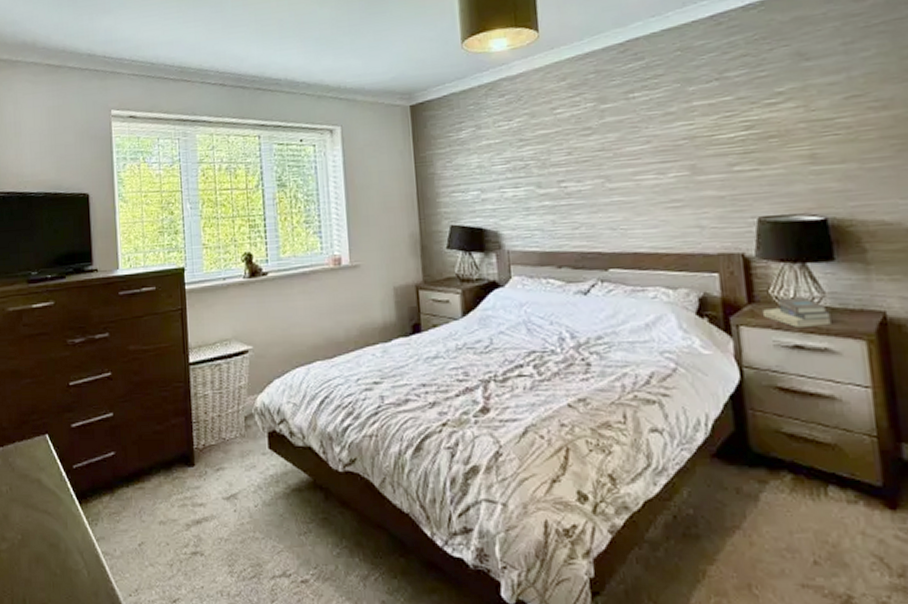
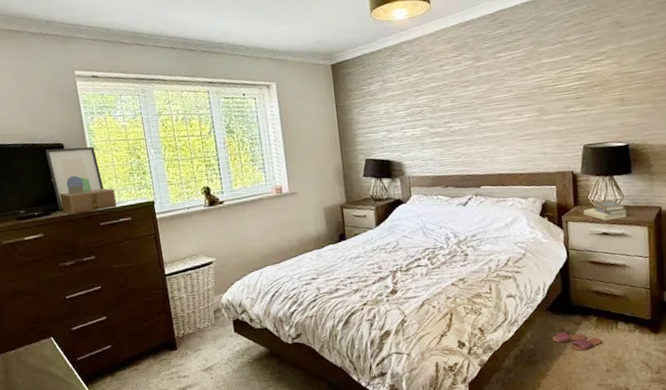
picture frame: none [68,198,128,274] -> present [45,147,104,210]
jewelry box: none [77,248,141,280] -> present [59,188,117,215]
slippers: none [722,493,804,525] -> present [552,331,603,351]

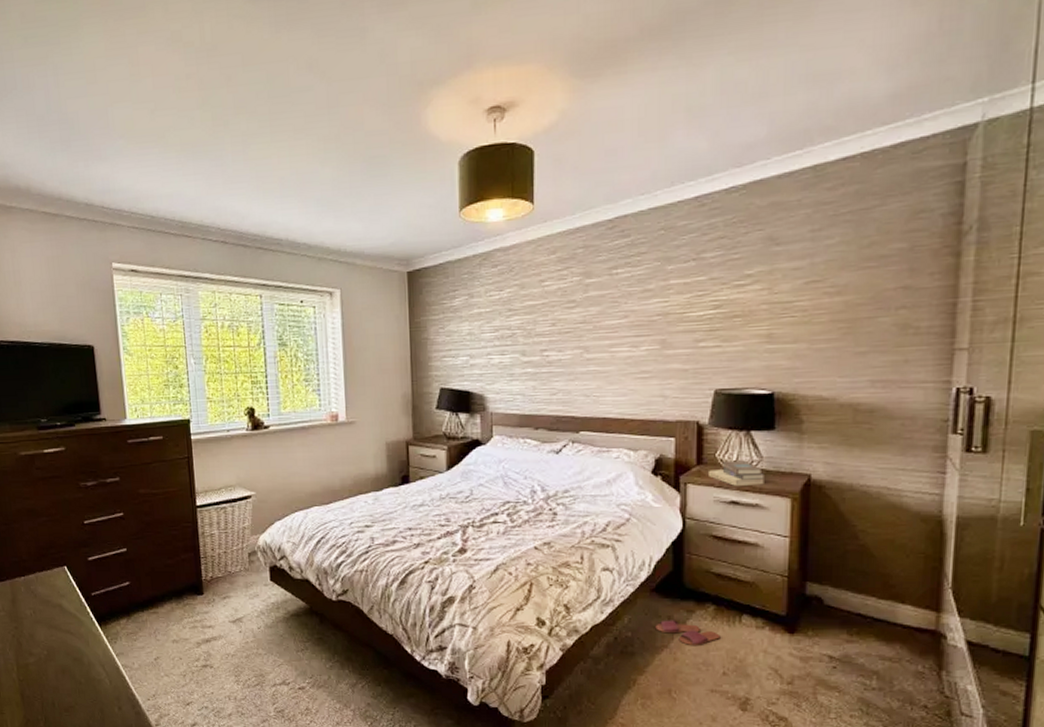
picture frame: present [45,147,104,210] -> none [73,350,135,422]
jewelry box: present [59,188,117,215] -> none [85,399,148,428]

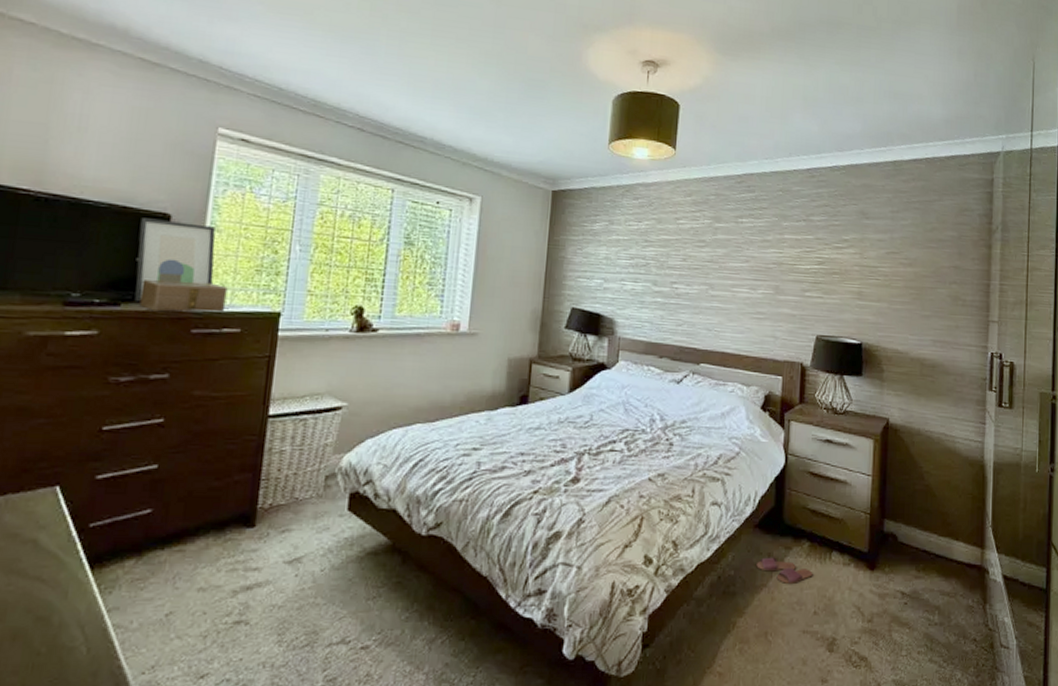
picture frame: none [73,350,135,422] -> present [134,218,216,303]
jewelry box: none [85,399,148,428] -> present [139,280,228,313]
books: present [707,460,764,486] -> none [808,401,853,426]

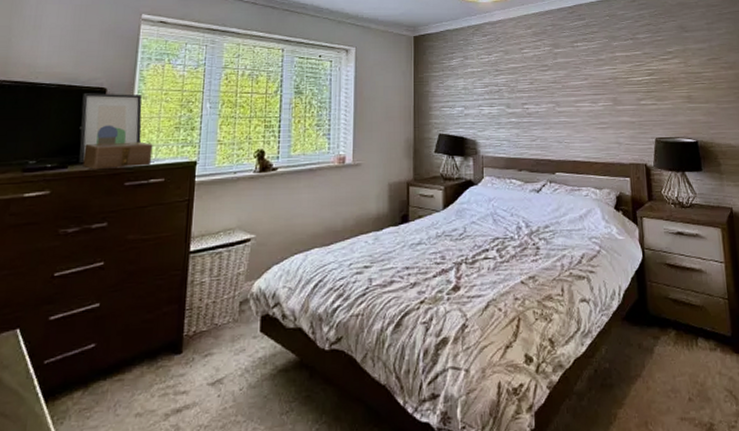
slippers: present [756,557,813,583] -> none [629,347,683,372]

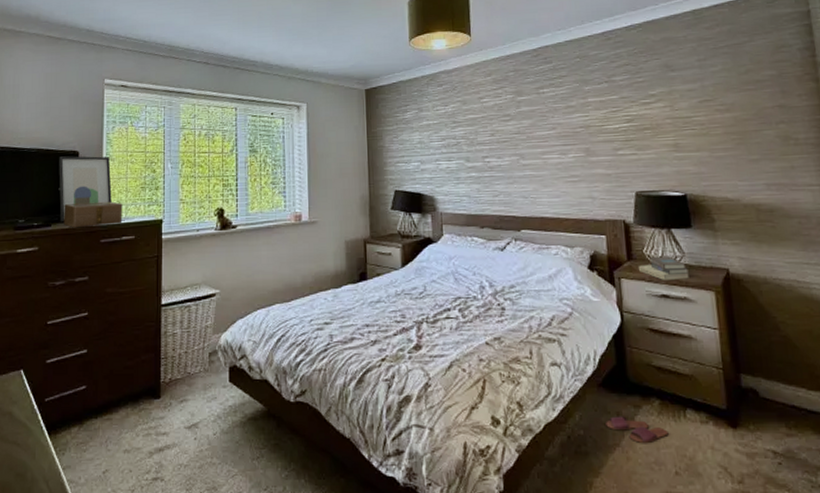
slippers: none [629,347,683,372] -> present [606,416,669,443]
books: none [657,196,700,219] -> present [638,256,689,280]

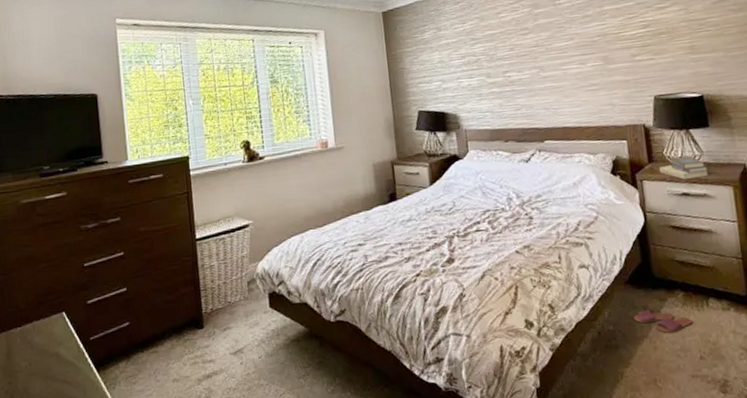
picture frame: present [58,156,112,222] -> none [77,97,136,166]
jewelry box: present [64,201,123,228] -> none [88,141,149,171]

